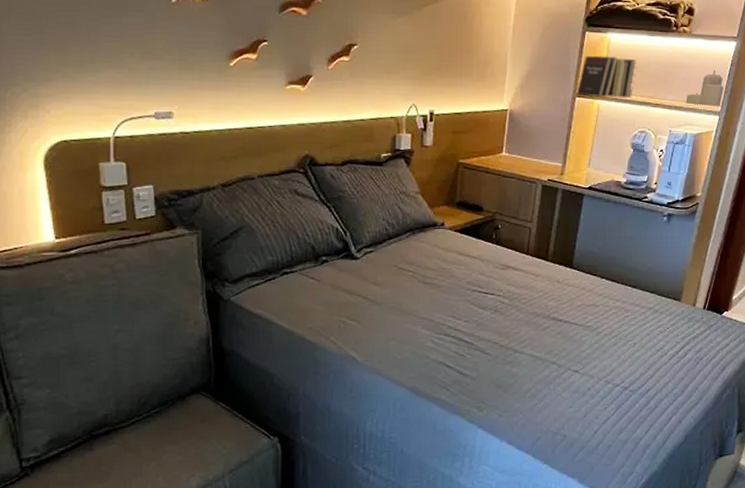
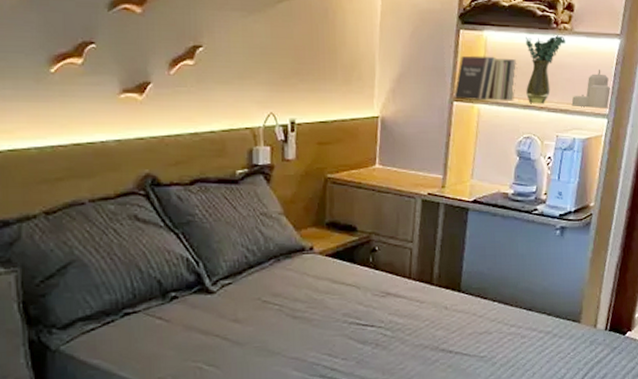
vase: none [644,36,684,102] -> present [526,34,566,104]

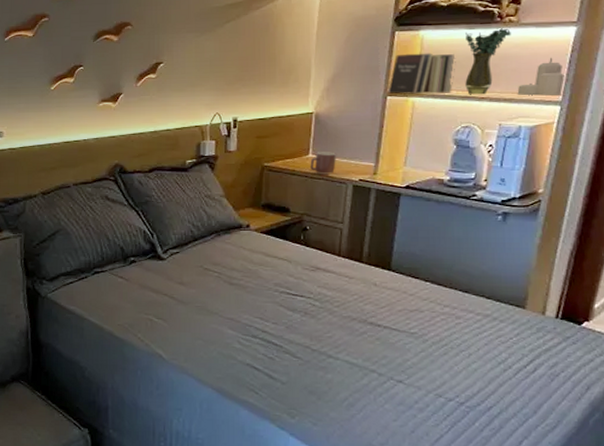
mug: none [377,162,405,188] -> present [310,152,337,175]

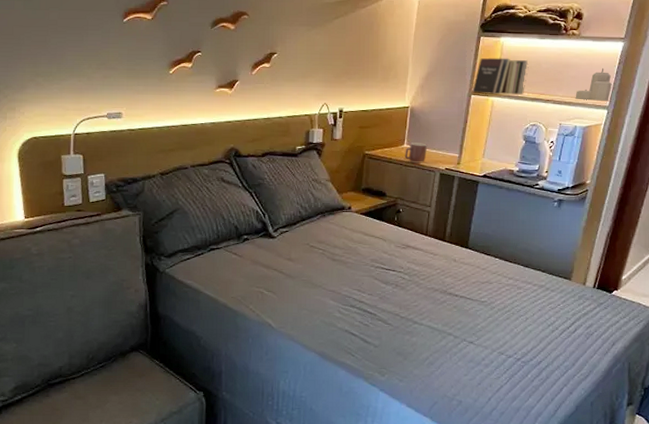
vase: present [465,26,511,95] -> none [535,39,573,98]

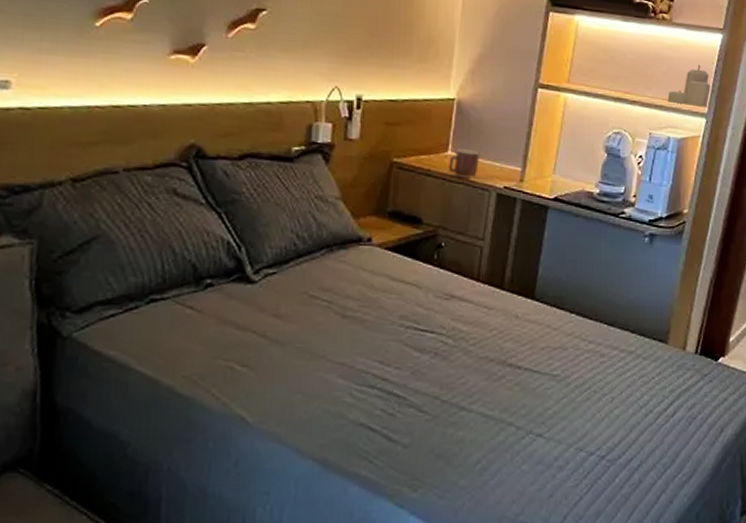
books: present [472,57,529,95] -> none [539,40,610,93]

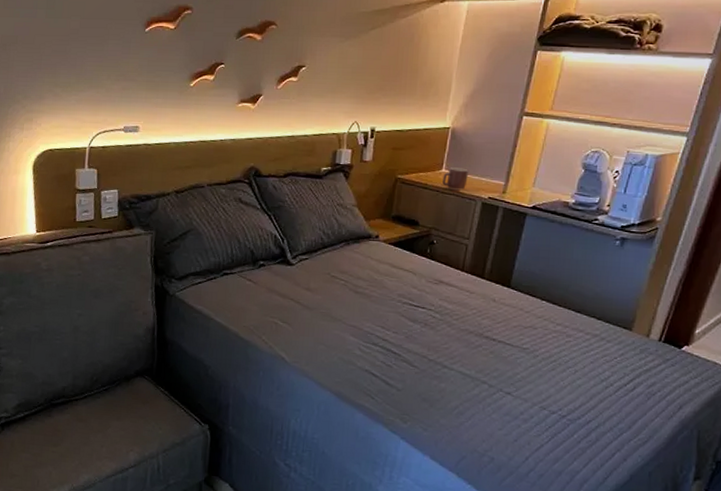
candle: present [667,64,710,107] -> none [648,87,694,126]

